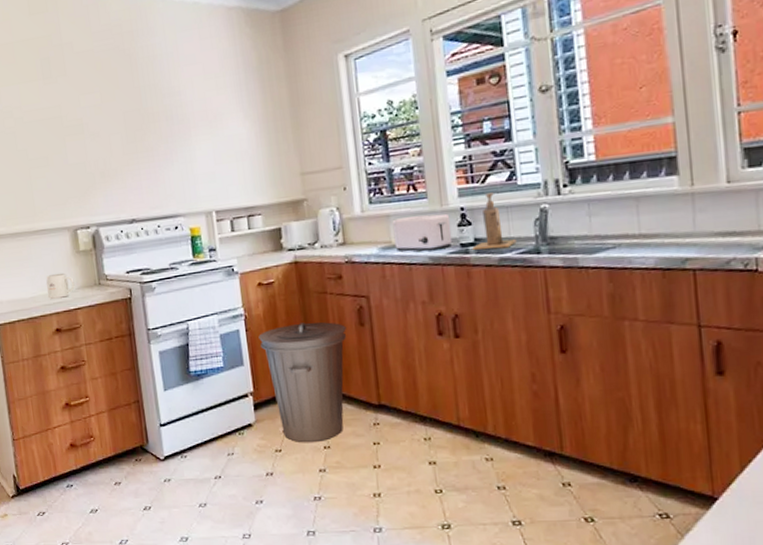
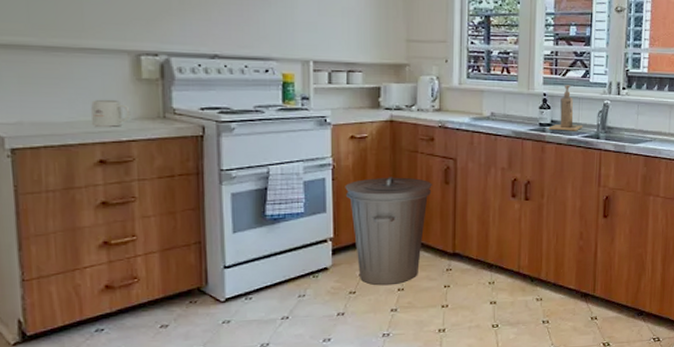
toaster: present [392,213,453,252] -> none [485,94,534,126]

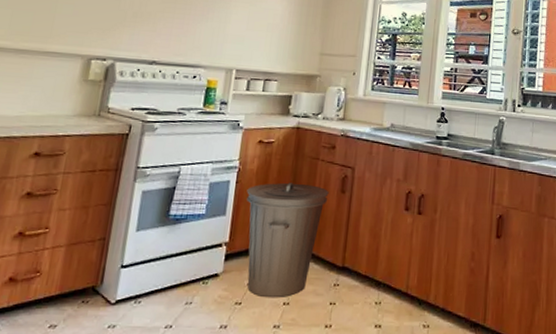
mug: present [90,99,131,127] -> none [37,96,72,122]
soap dispenser: present [548,85,583,131] -> none [445,100,479,146]

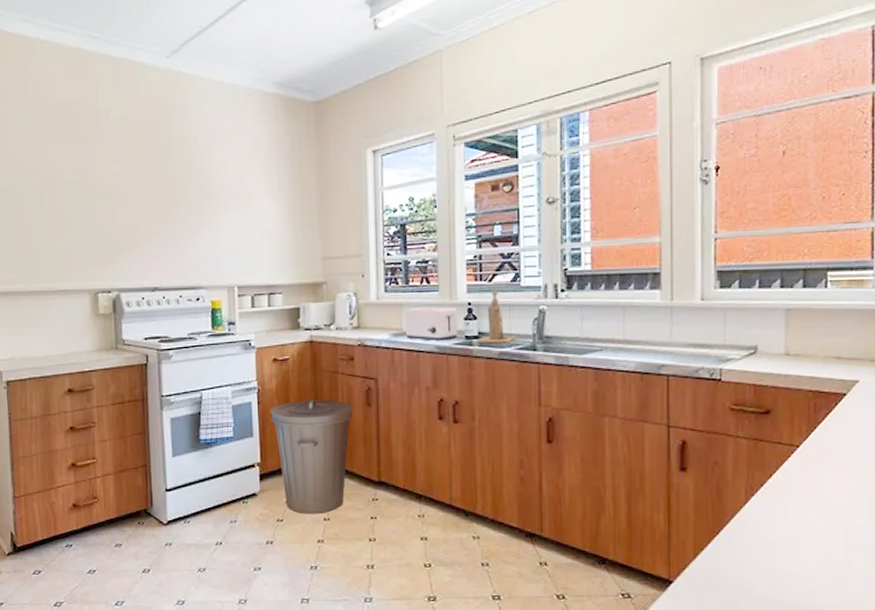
toaster: none [385,106,433,139] -> present [404,306,459,341]
soap dispenser: none [445,100,479,146] -> present [476,291,516,343]

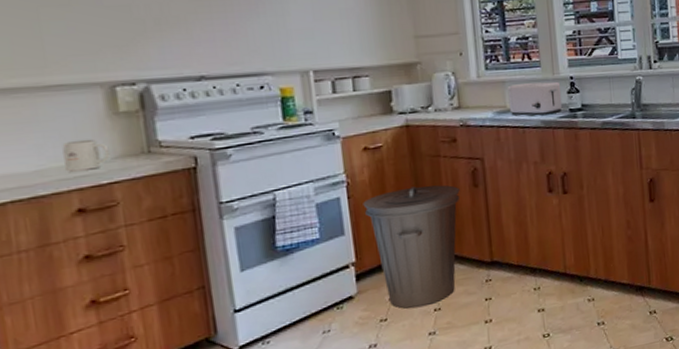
mug: none [61,334,91,359] -> present [61,138,110,172]
soap dispenser: present [476,291,516,343] -> none [580,64,617,115]

